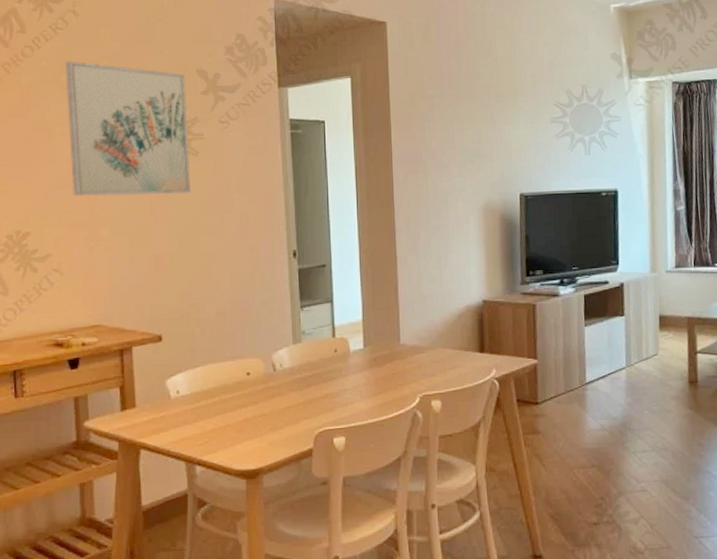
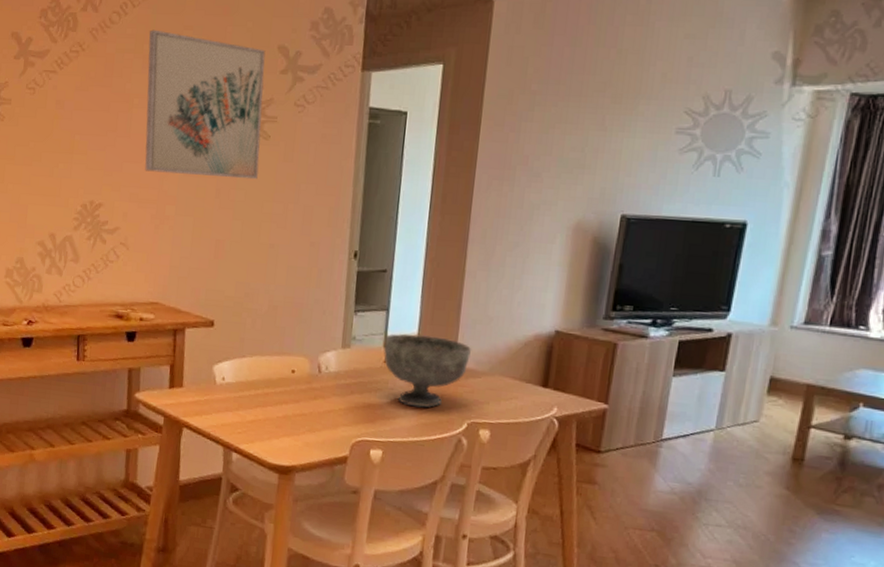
decorative bowl: none [332,320,414,390] -> present [384,333,472,408]

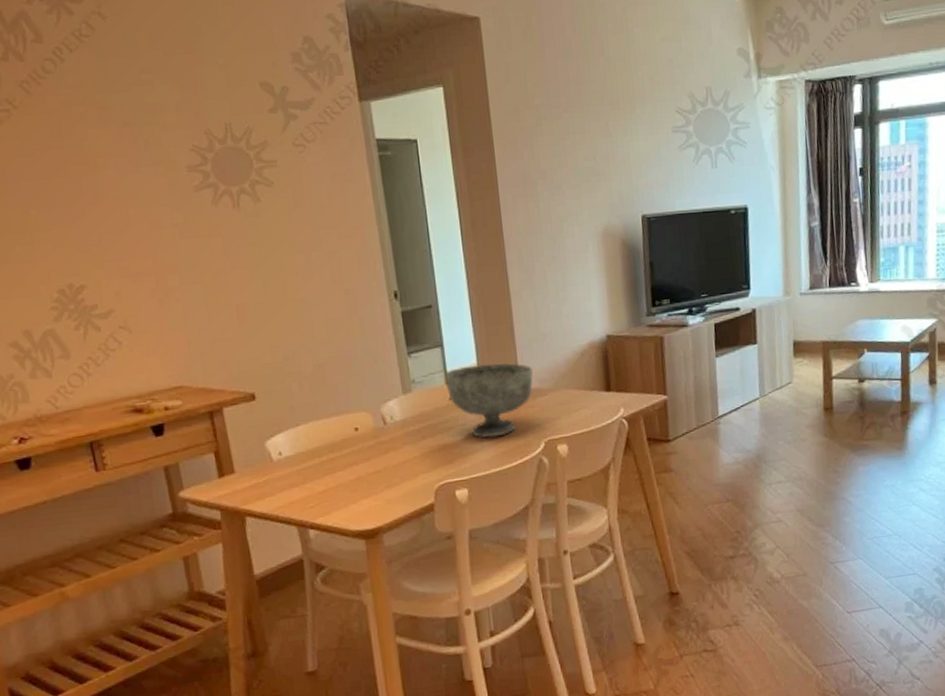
wall art: present [145,29,266,180] -> none [97,76,269,240]

